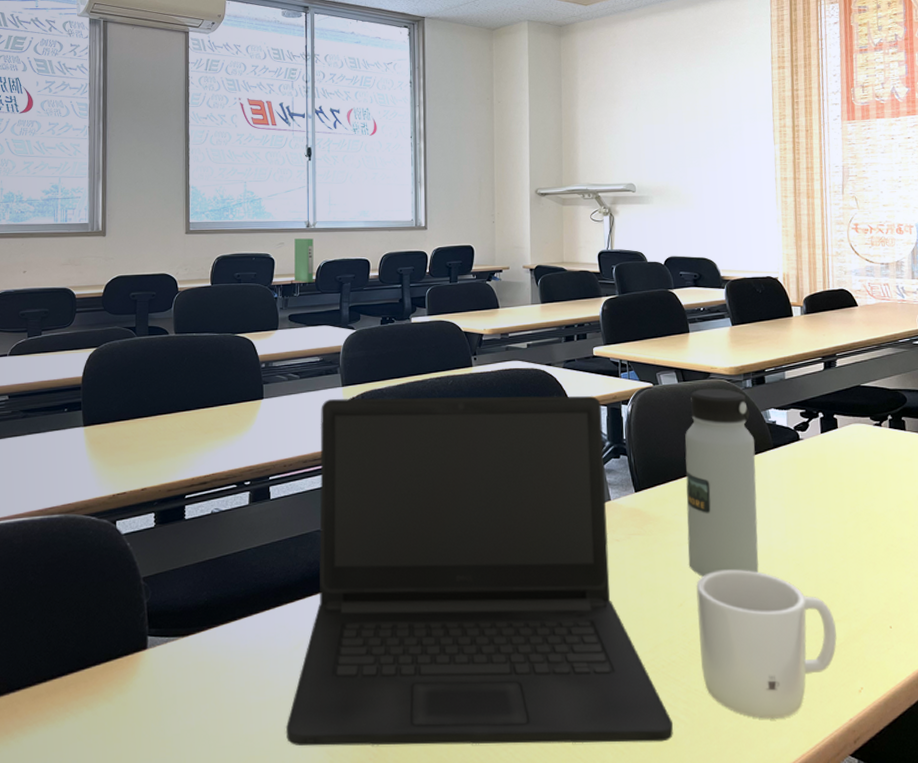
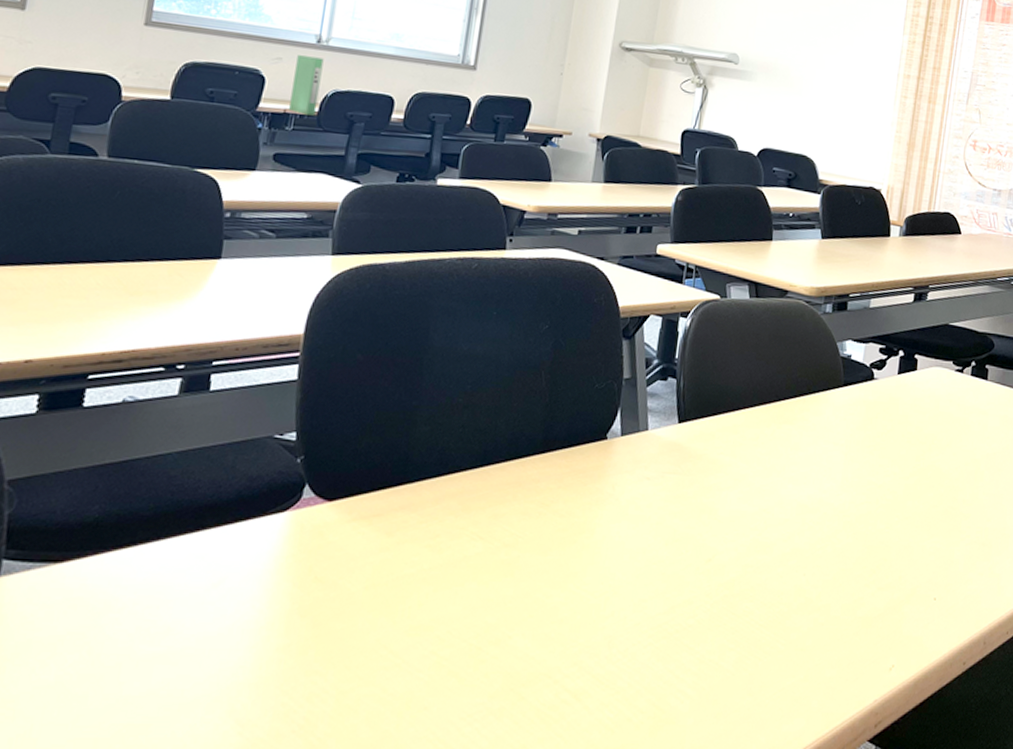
laptop: present [286,395,673,746] -> none [183,269,677,720]
water bottle: present [685,388,759,576] -> none [726,308,825,528]
mug: present [696,569,837,719] -> none [720,522,877,697]

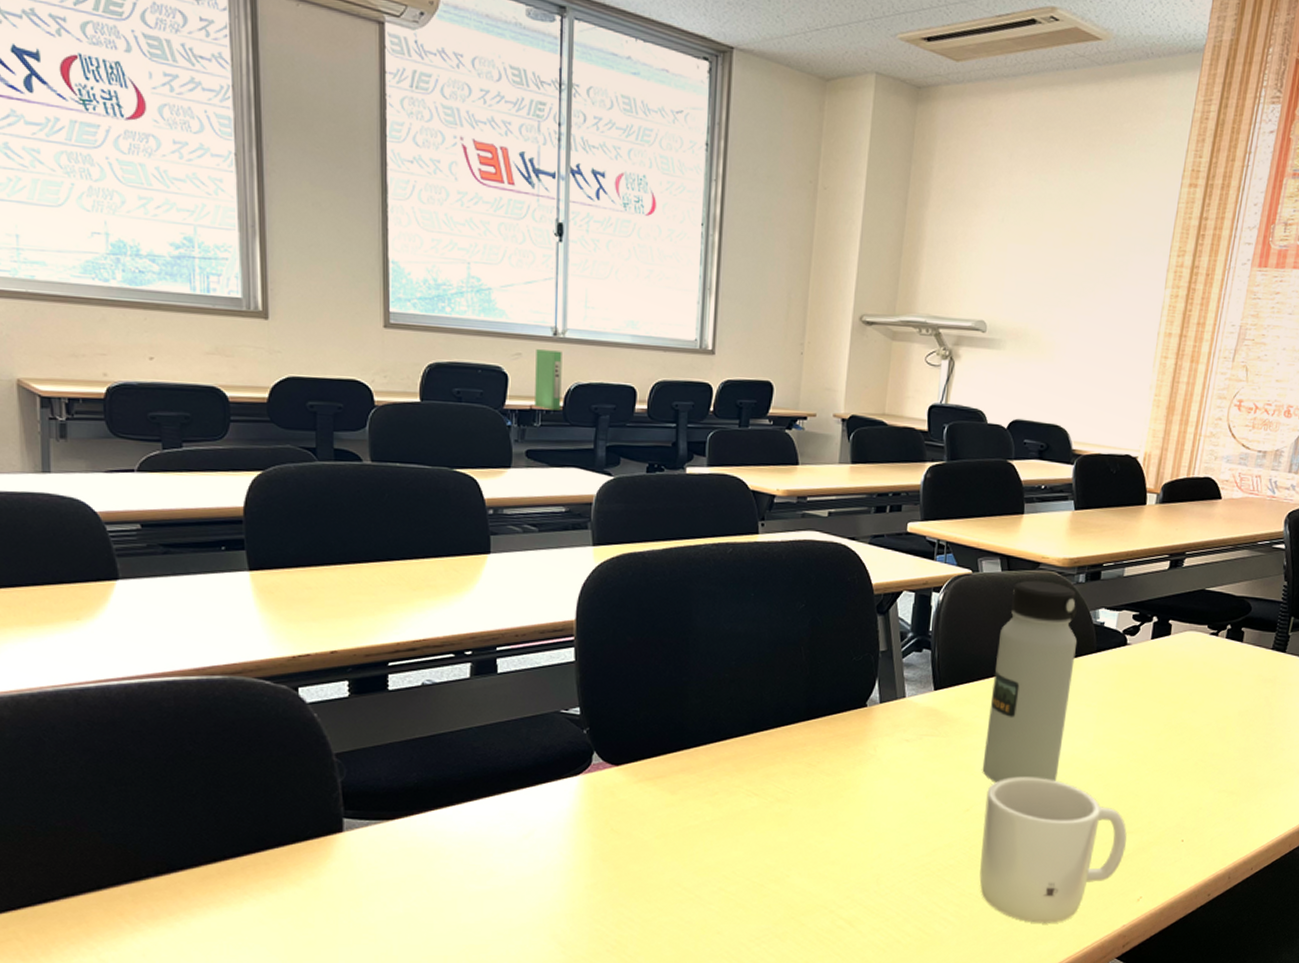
mug: none [720,522,877,697] -> present [979,776,1127,923]
water bottle: none [726,308,825,528] -> present [982,580,1078,783]

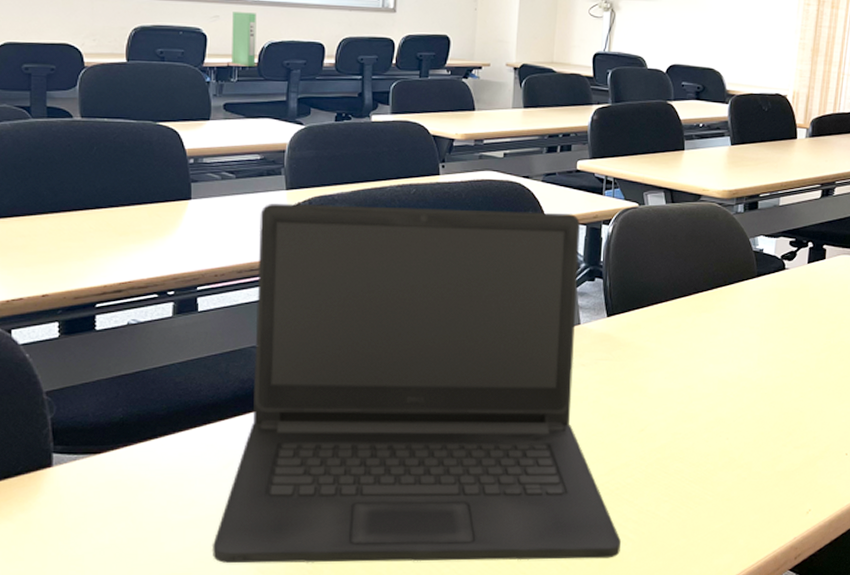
laptop: none [512,560,941,941] -> present [213,204,621,564]
mug: present [979,776,1127,923] -> none [656,397,794,538]
water bottle: present [982,580,1078,783] -> none [655,211,739,403]

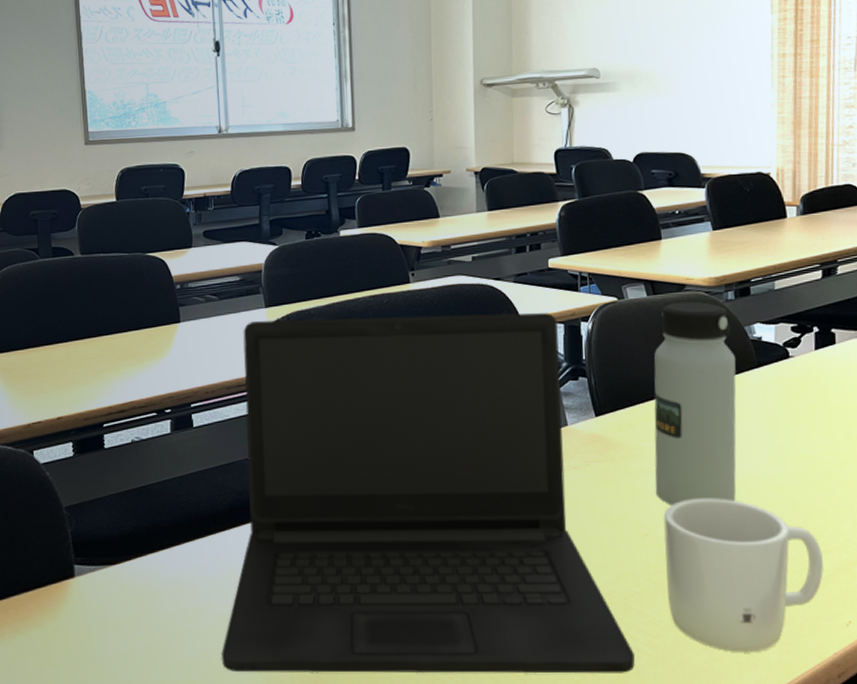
binder: present [232,12,257,67] -> none [205,145,229,195]
water bottle: none [655,211,739,403] -> present [654,301,736,505]
mug: none [656,397,794,538] -> present [663,498,823,652]

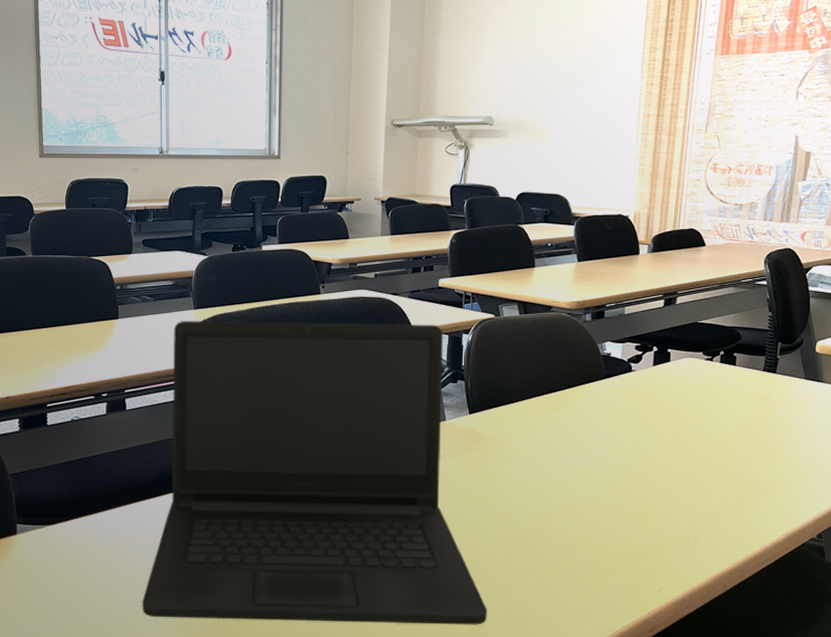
water bottle: present [654,301,736,505] -> none [514,321,589,490]
mug: present [663,498,823,652] -> none [518,484,645,610]

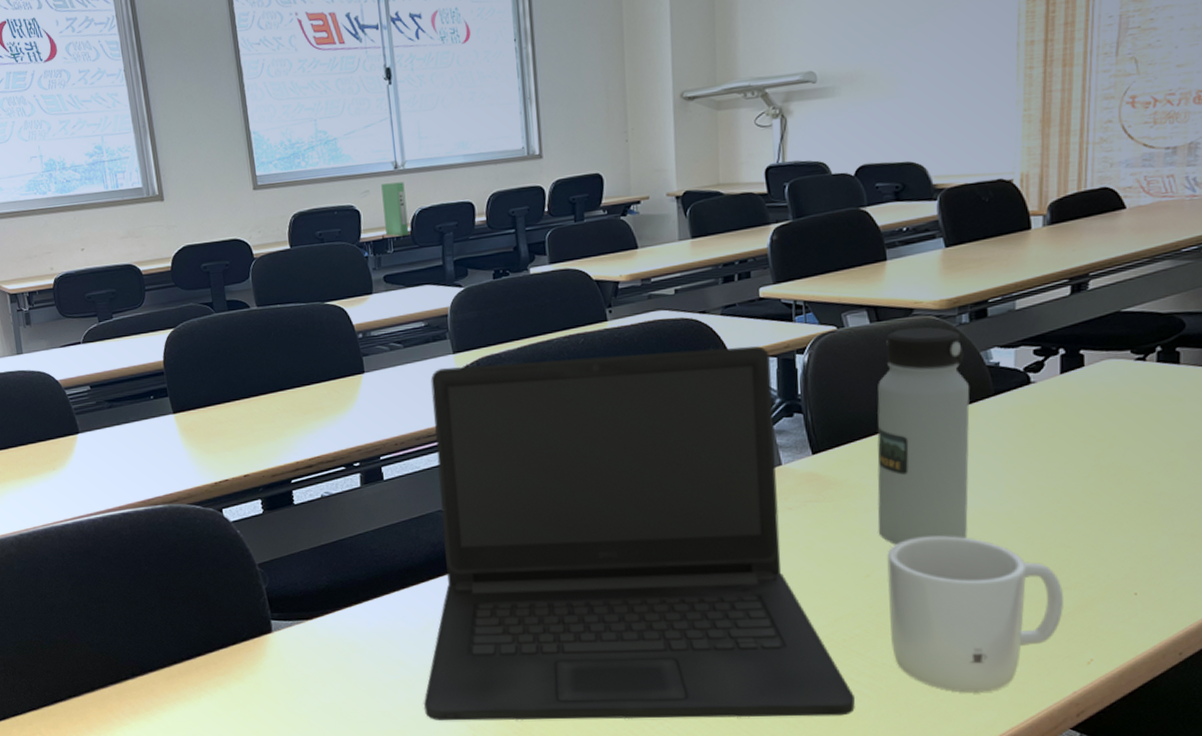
binder: none [148,165,167,209] -> present [381,182,409,237]
water bottle: none [514,321,589,490] -> present [877,327,970,545]
mug: none [518,484,645,610] -> present [887,535,1063,693]

